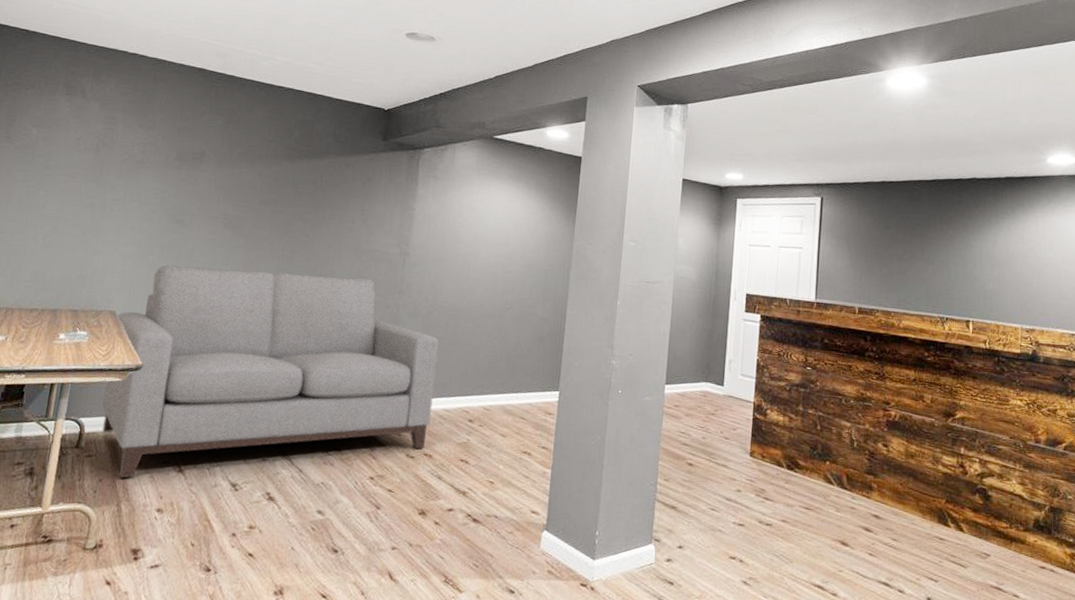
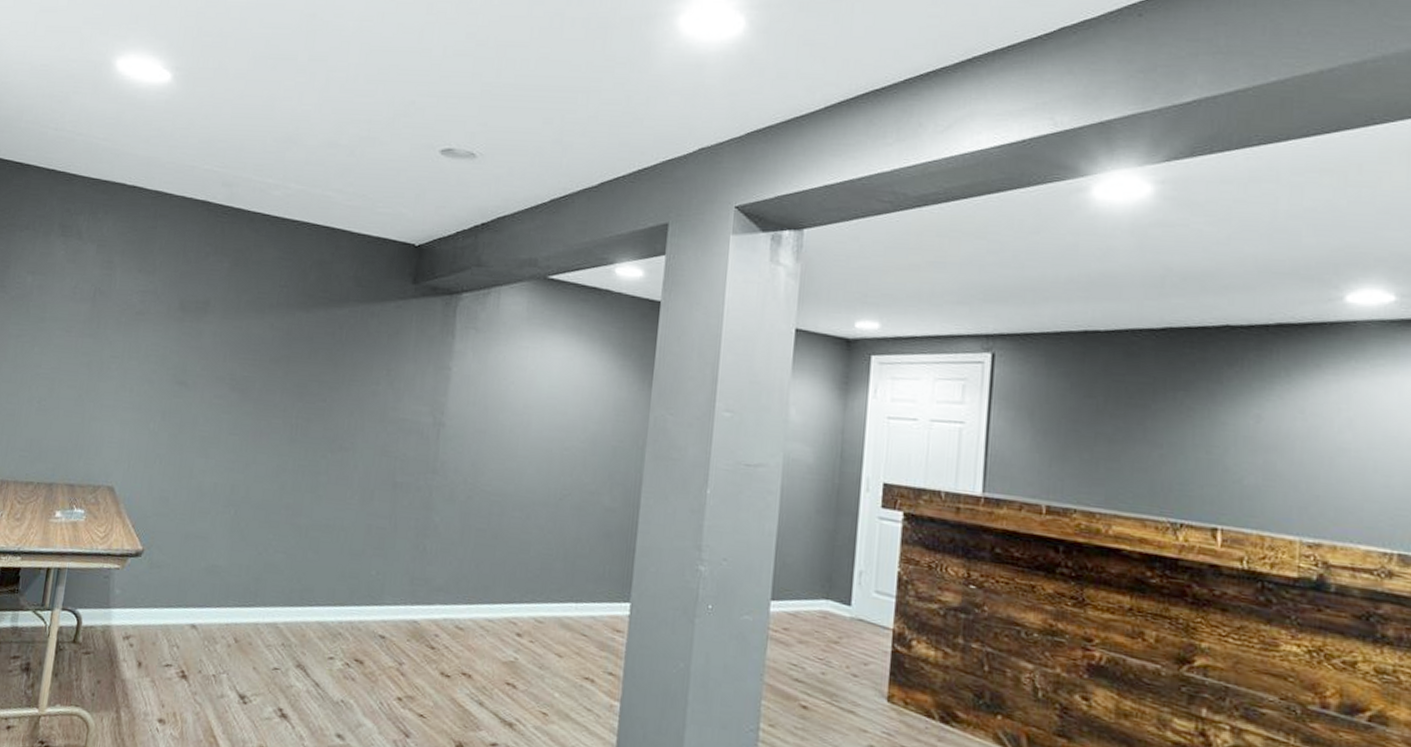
sofa: present [102,265,439,479] -> none [100,434,481,681]

